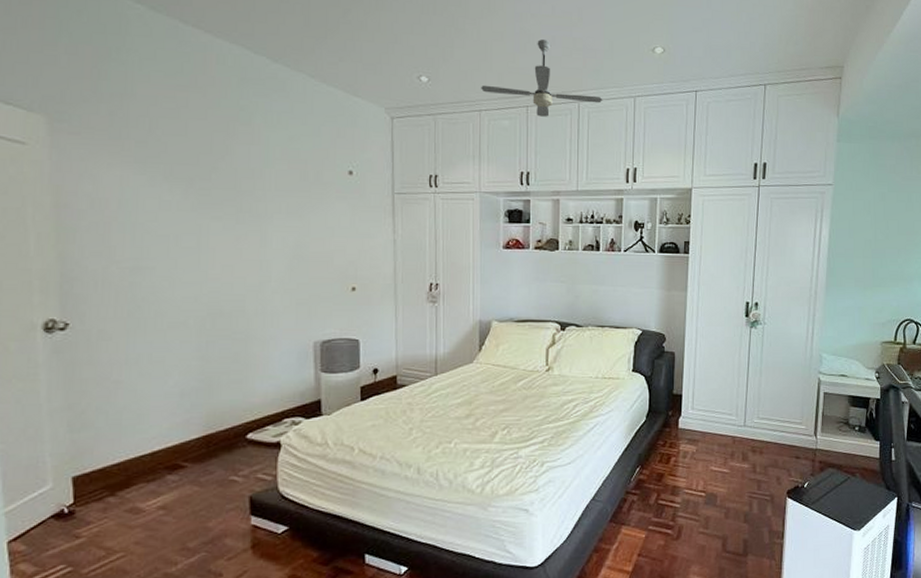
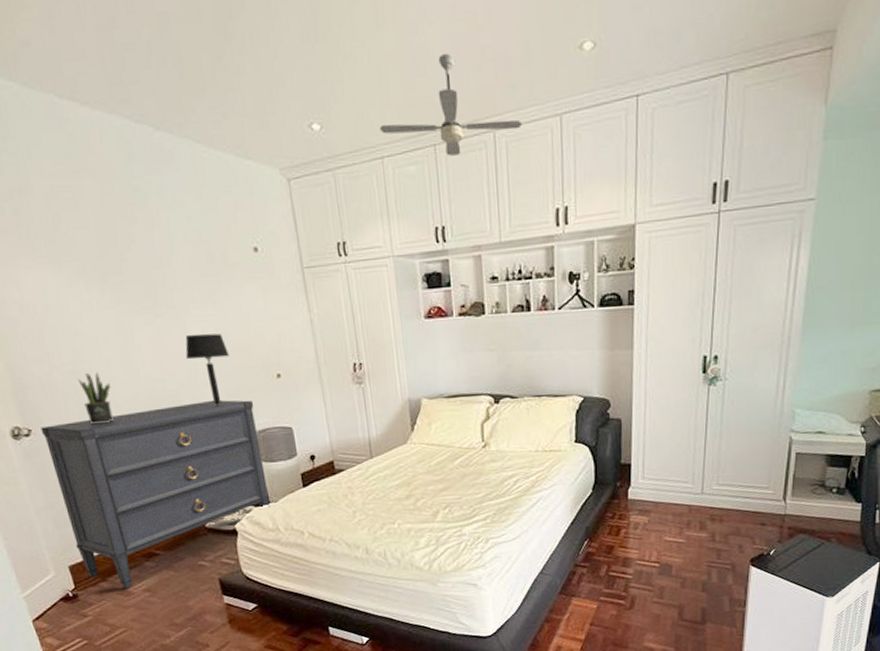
dresser: none [80,307,324,507] -> present [40,400,270,590]
potted plant: none [137,270,172,323] -> present [78,371,114,425]
table lamp: none [261,242,306,313] -> present [185,333,229,405]

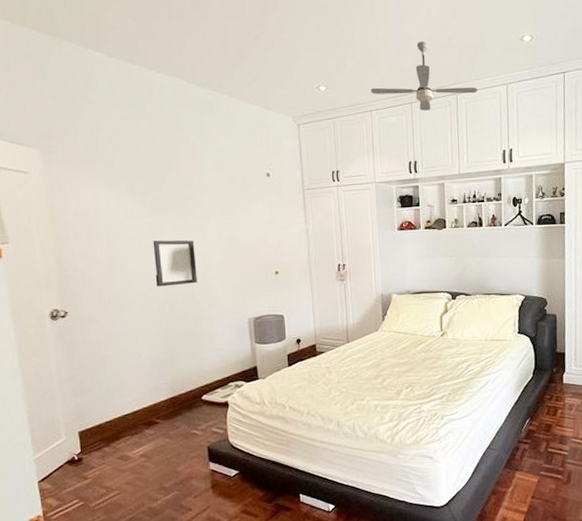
dresser: present [40,400,270,590] -> none [75,291,260,455]
potted plant: present [78,371,114,425] -> none [113,266,138,309]
picture frame: none [121,337,183,397] -> present [153,240,197,287]
table lamp: present [185,333,229,405] -> none [203,238,238,296]

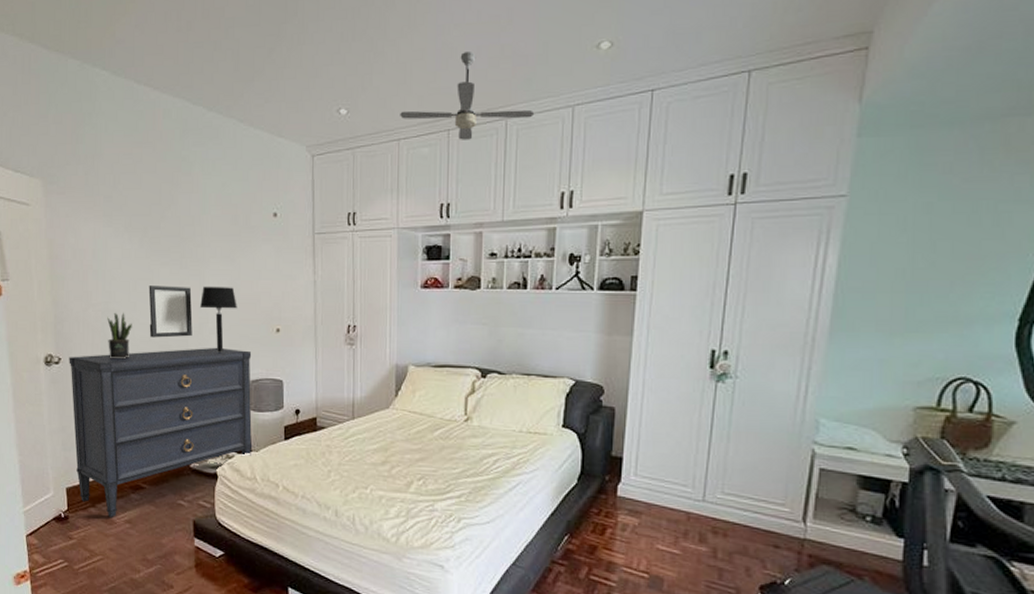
dresser: none [75,291,260,455] -> present [69,347,253,518]
potted plant: none [113,266,138,309] -> present [107,312,132,359]
table lamp: none [203,238,238,296] -> present [200,286,237,352]

